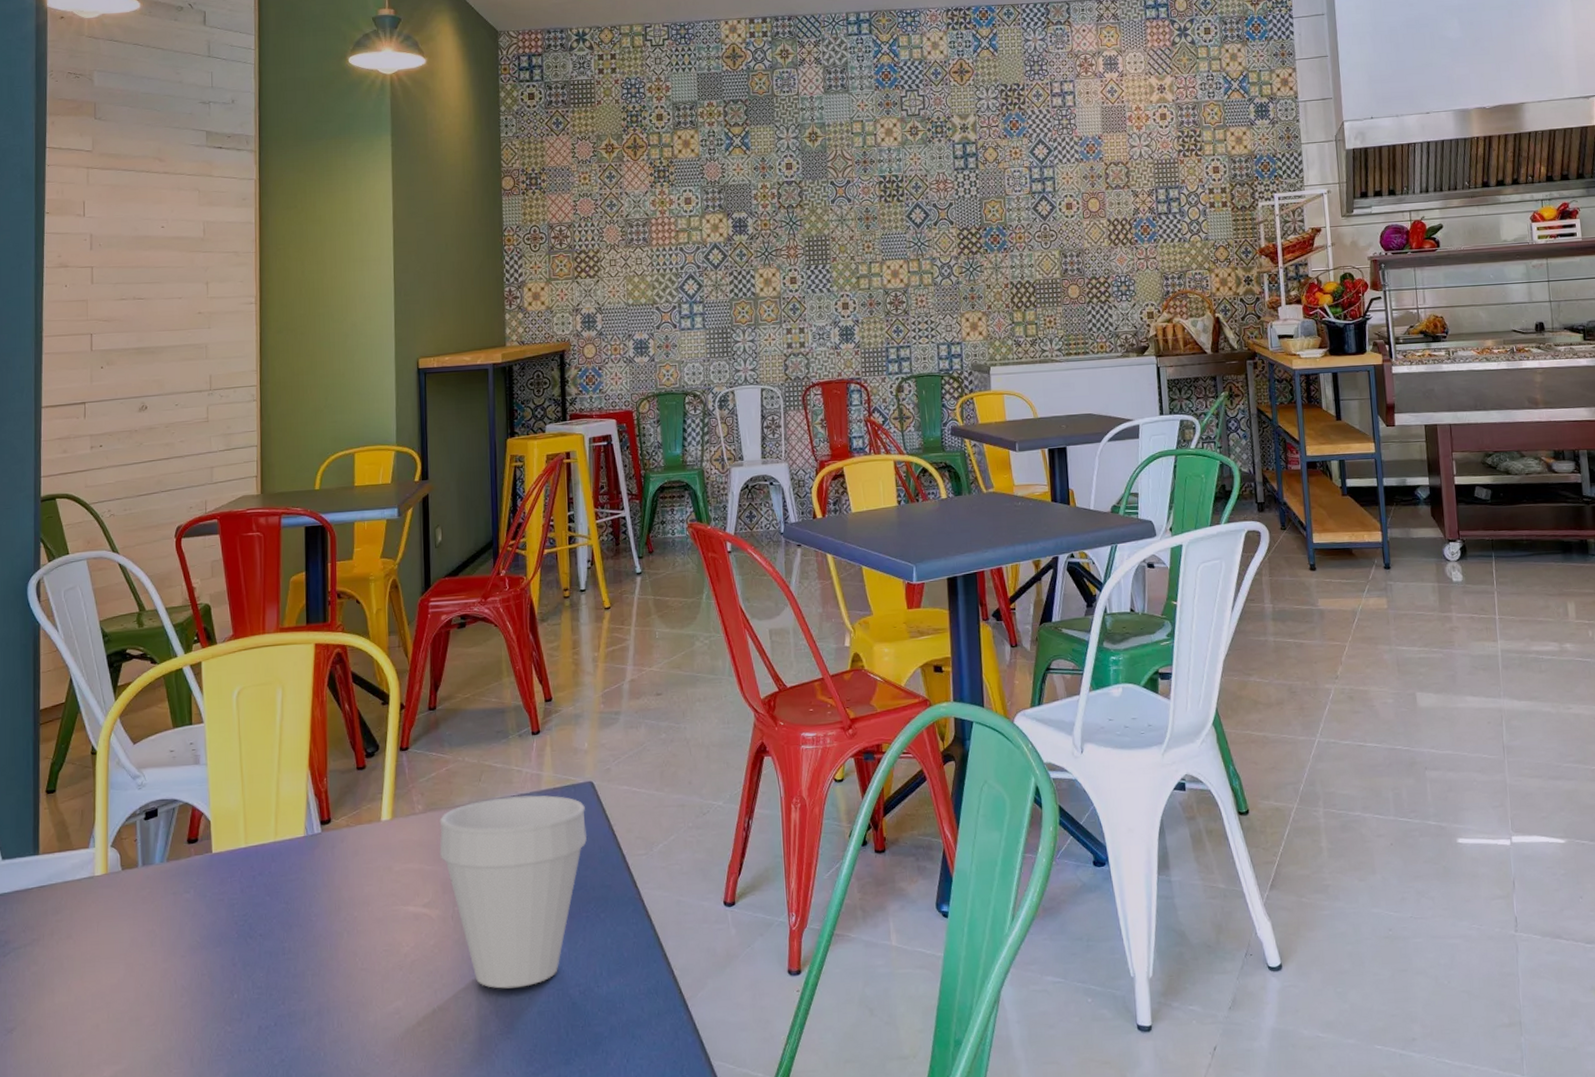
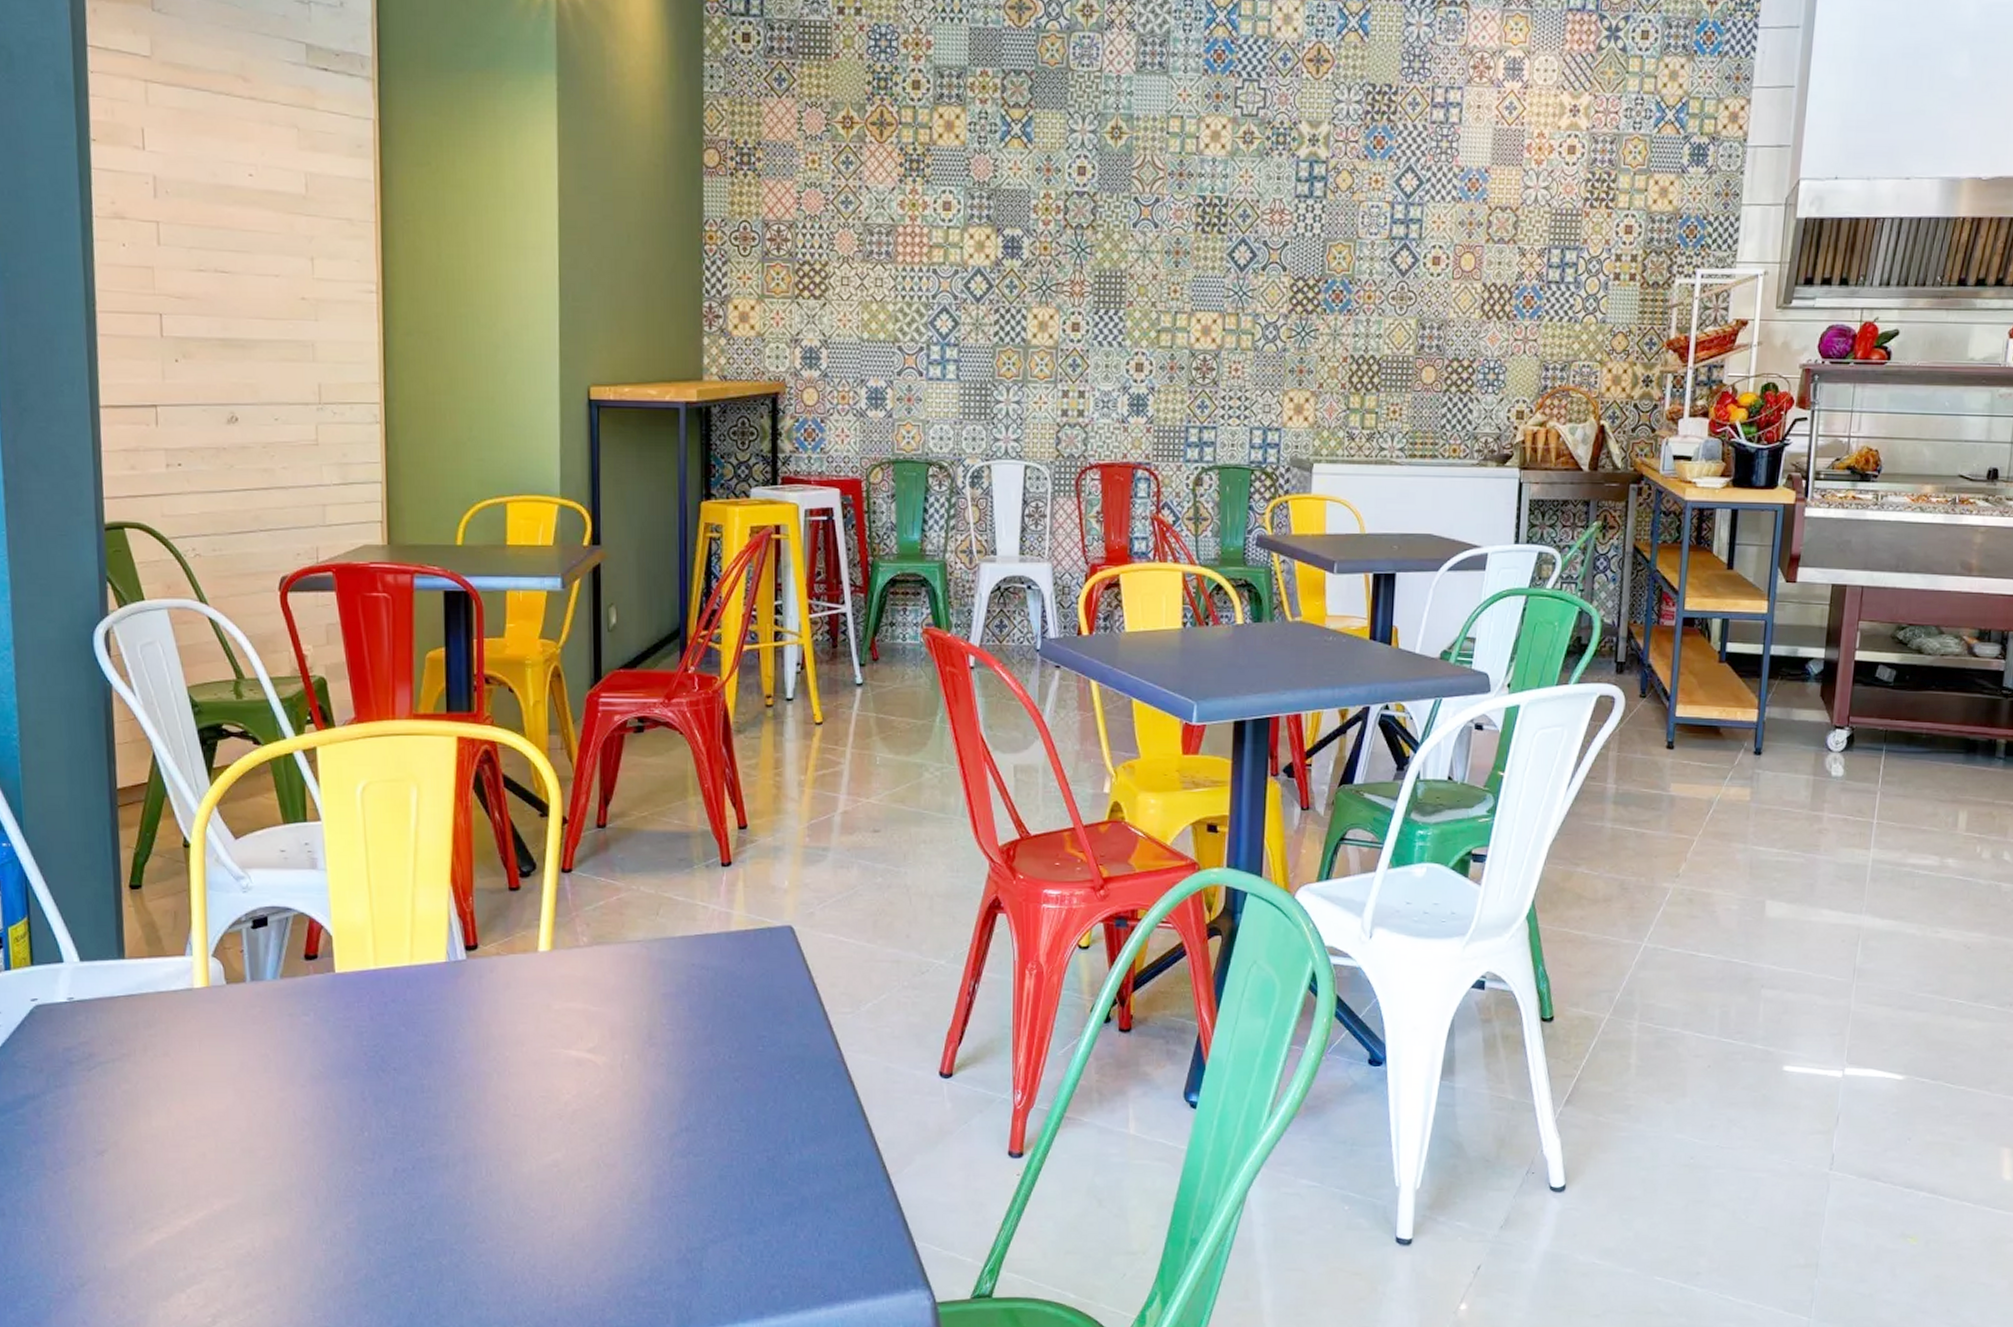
cup: present [439,795,587,989] -> none [607,934,783,1148]

